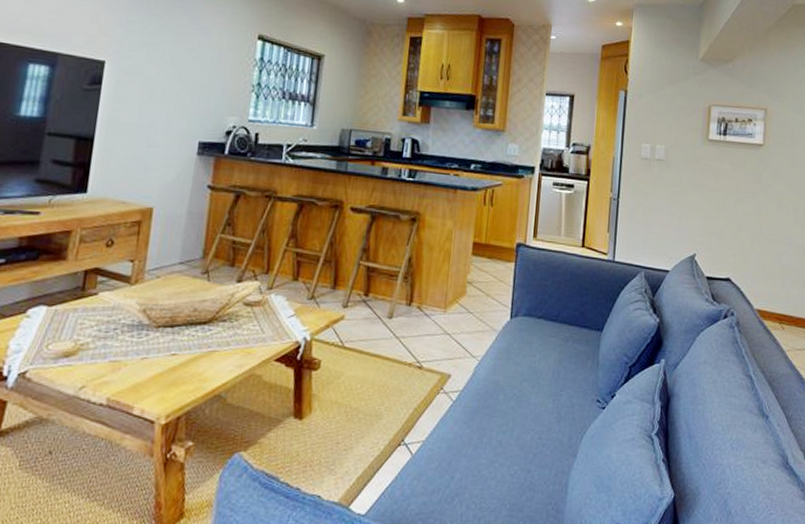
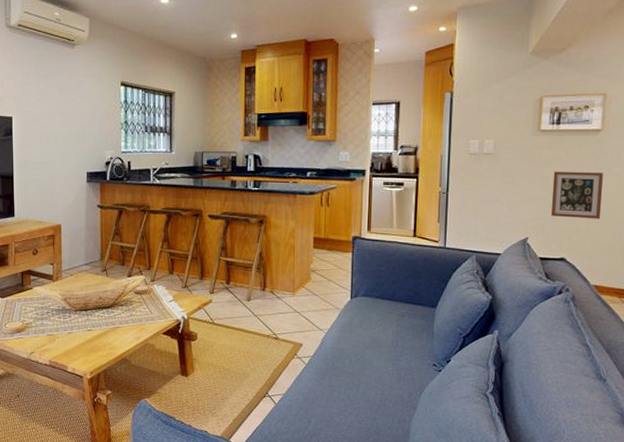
picture frame: none [717,183,765,238] -> present [550,171,603,219]

